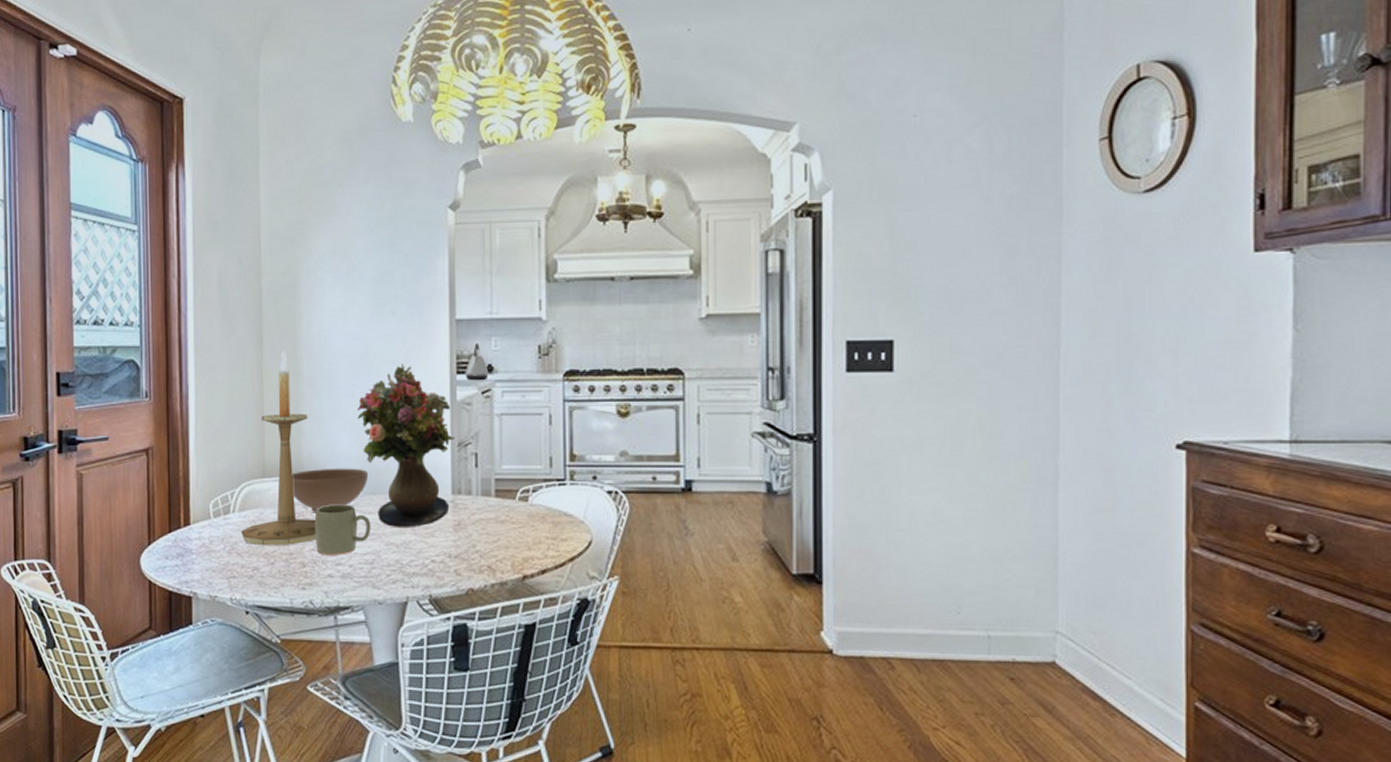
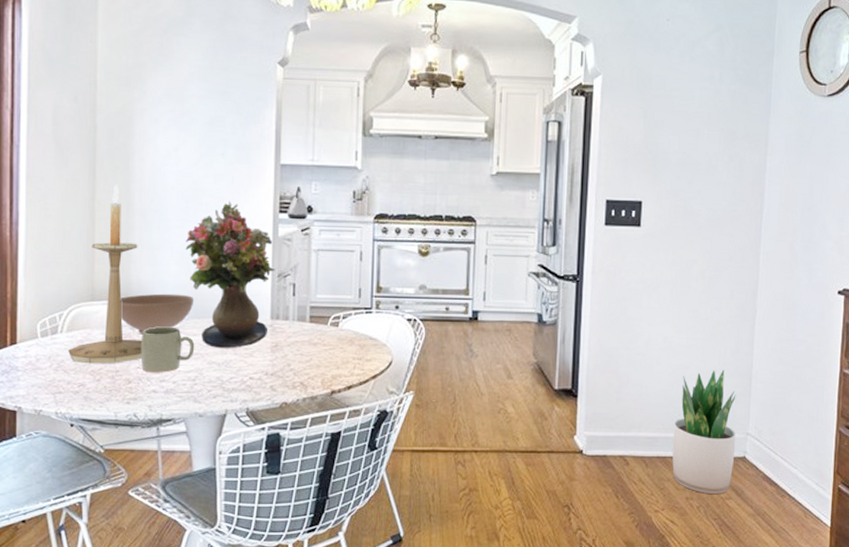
planter: none [952,548,1040,710] -> present [672,369,736,495]

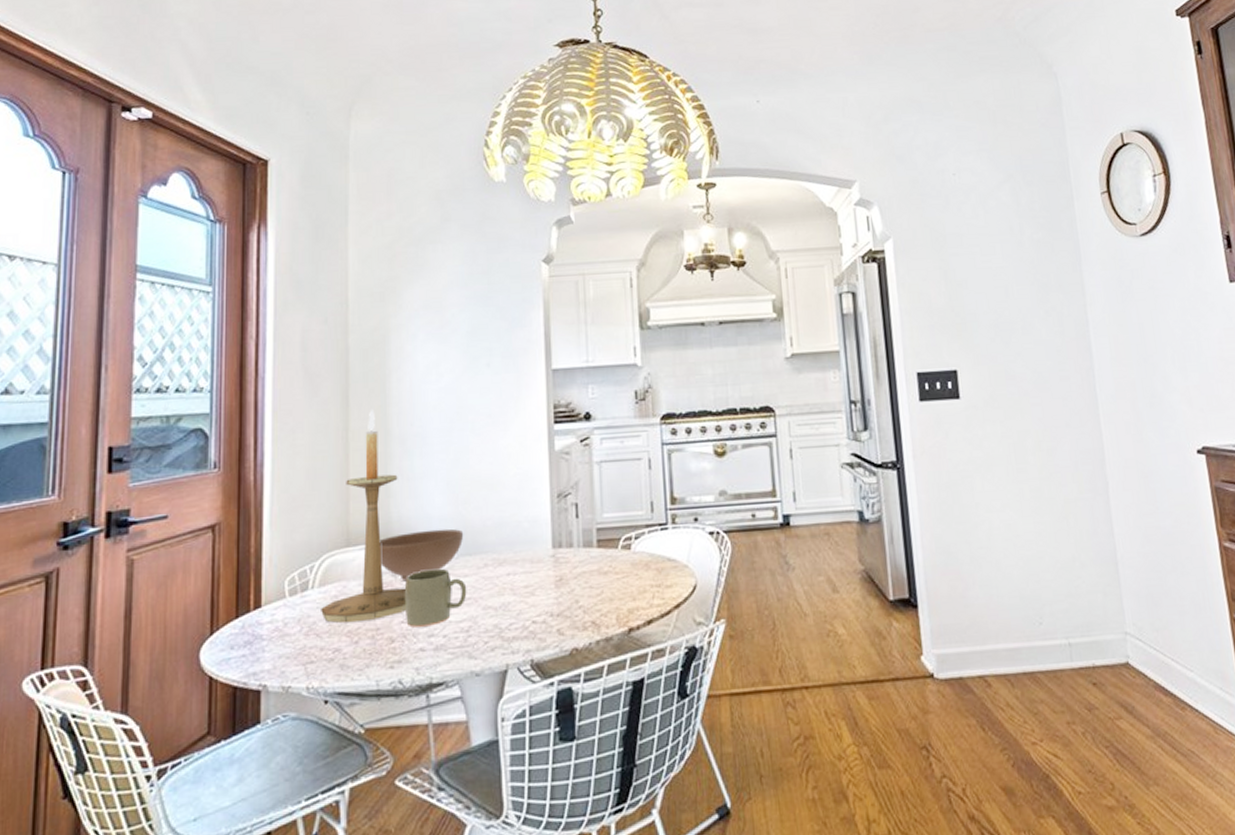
bouquet: present [185,201,275,349] -> none [451,416,554,590]
kettle: present [287,185,309,220] -> none [562,391,587,430]
planter: present [672,369,736,495] -> none [1036,556,1118,715]

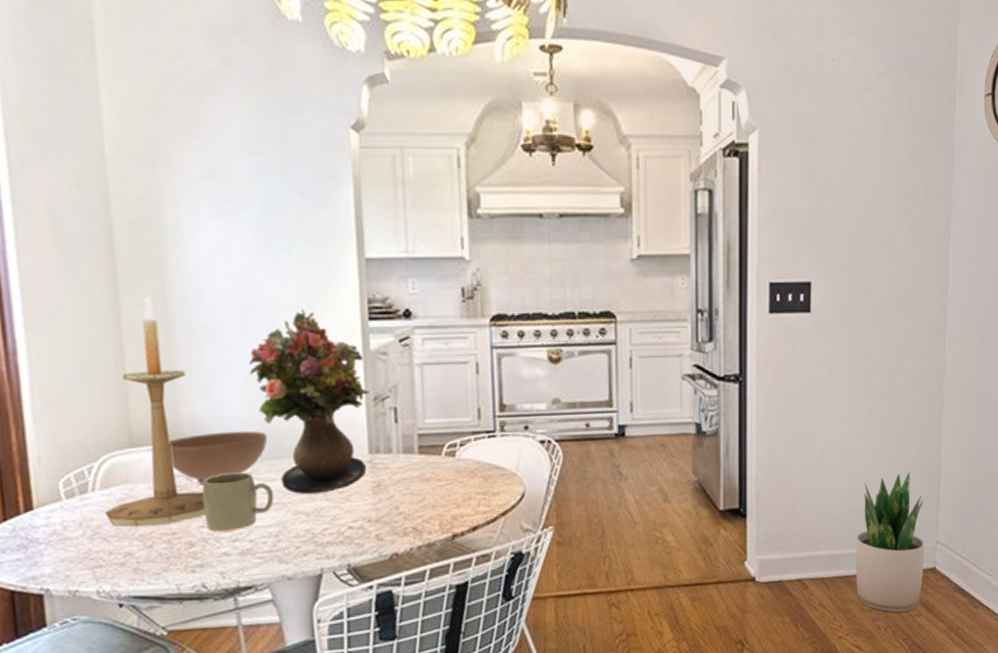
bouquet: none [451,416,554,590] -> present [248,309,369,495]
planter: none [1036,556,1118,715] -> present [855,471,925,613]

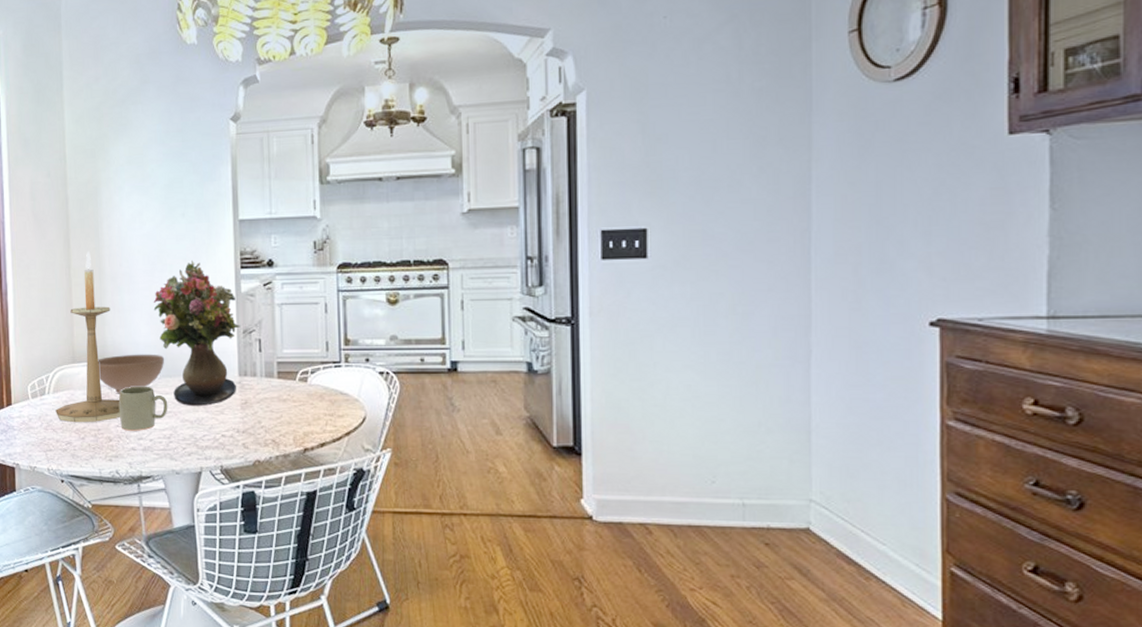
planter: present [855,471,925,613] -> none [707,422,795,573]

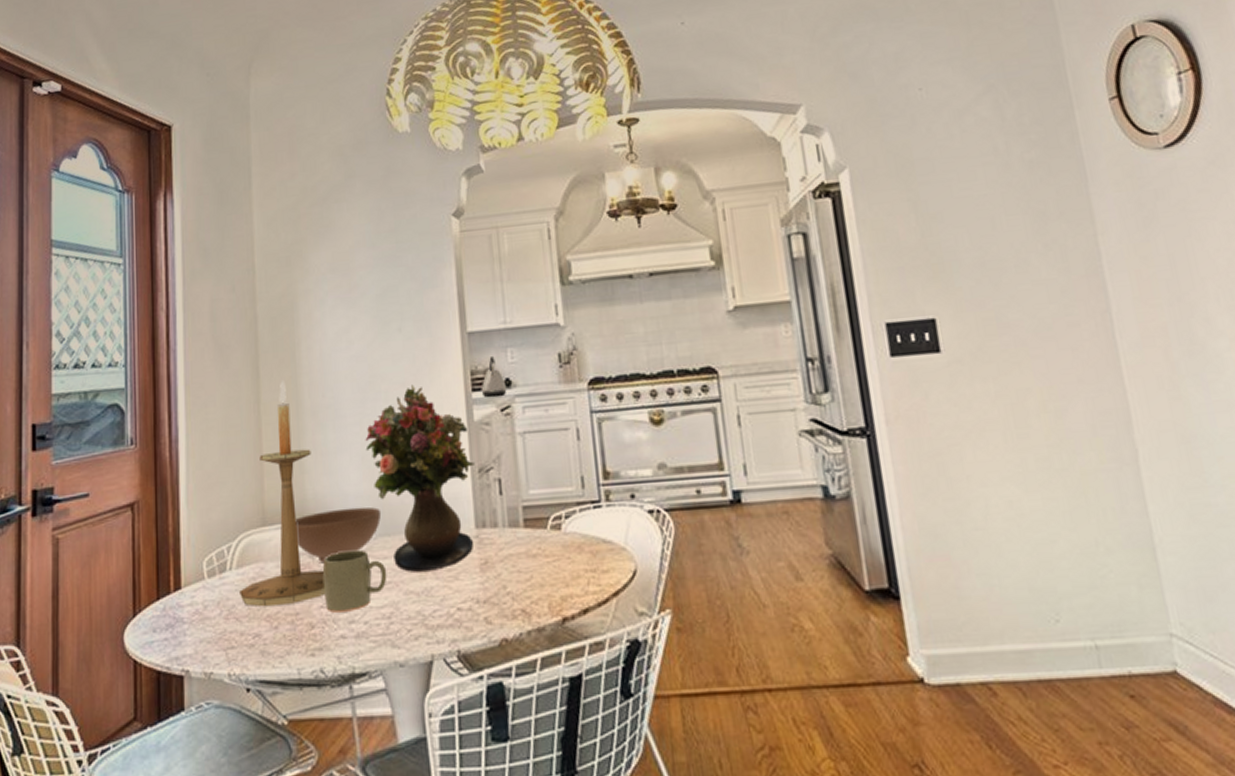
kettle: none [248,240,270,275] -> present [481,355,507,398]

